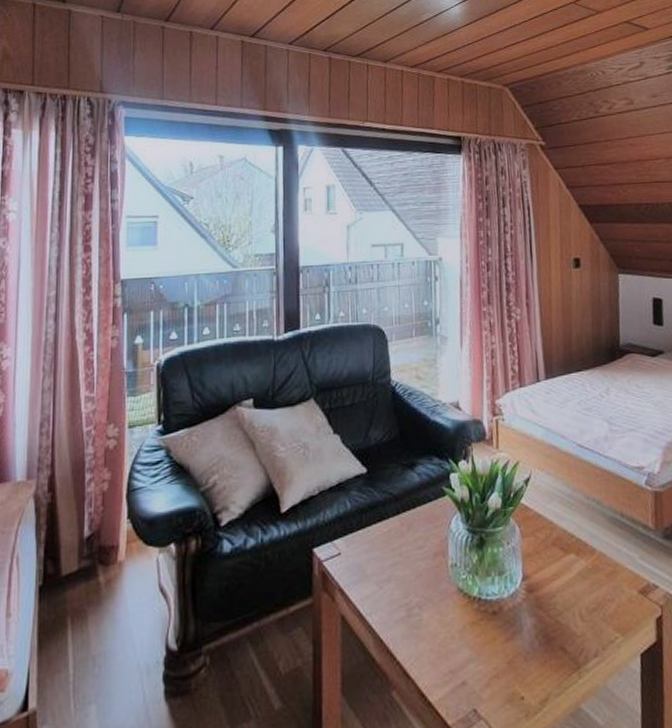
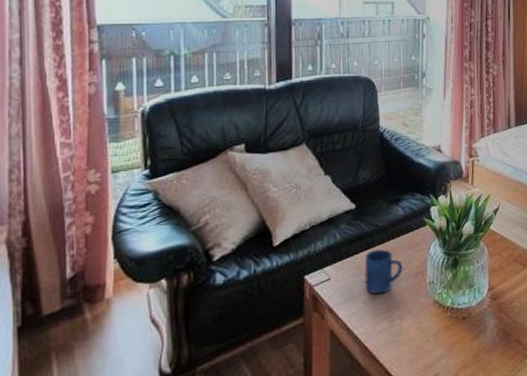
mug: none [377,522,421,576] -> present [364,249,403,294]

